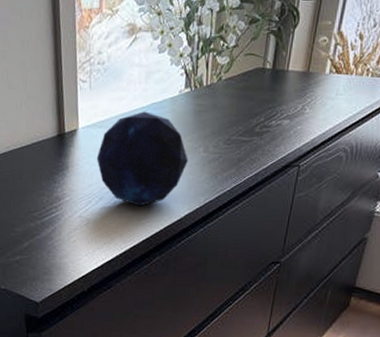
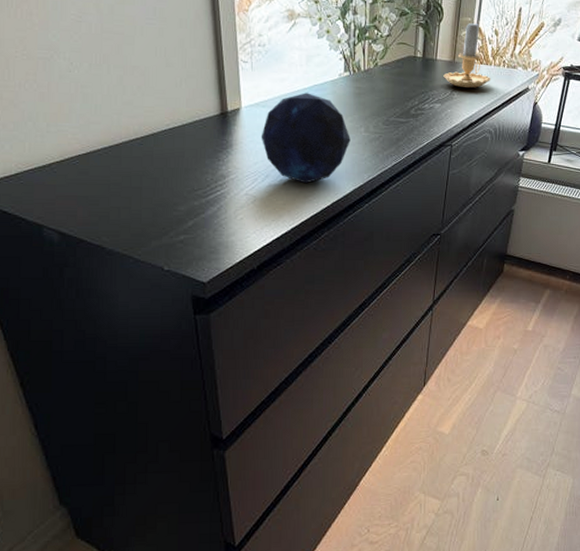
candle: none [295,25,351,102] -> present [443,21,491,89]

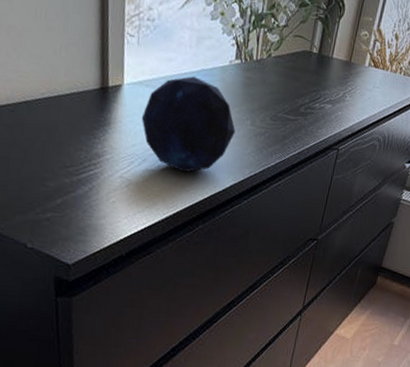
candle: present [443,21,491,89] -> none [337,22,386,93]

